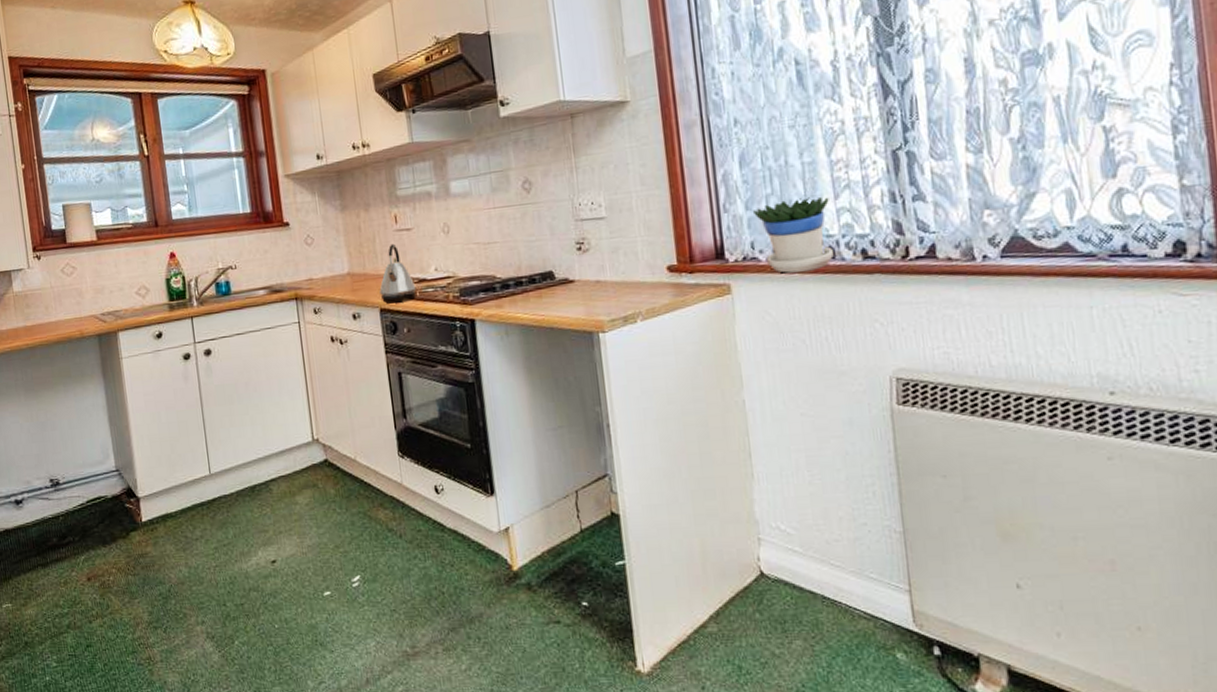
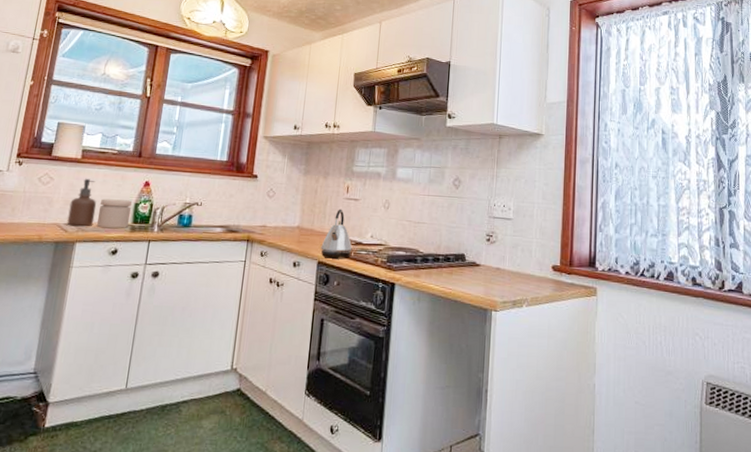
soap dispenser: none [100,260,130,316] -> present [67,178,97,227]
jar: none [130,276,166,312] -> present [97,199,132,229]
flowerpot: present [753,197,834,274] -> none [620,230,674,288]

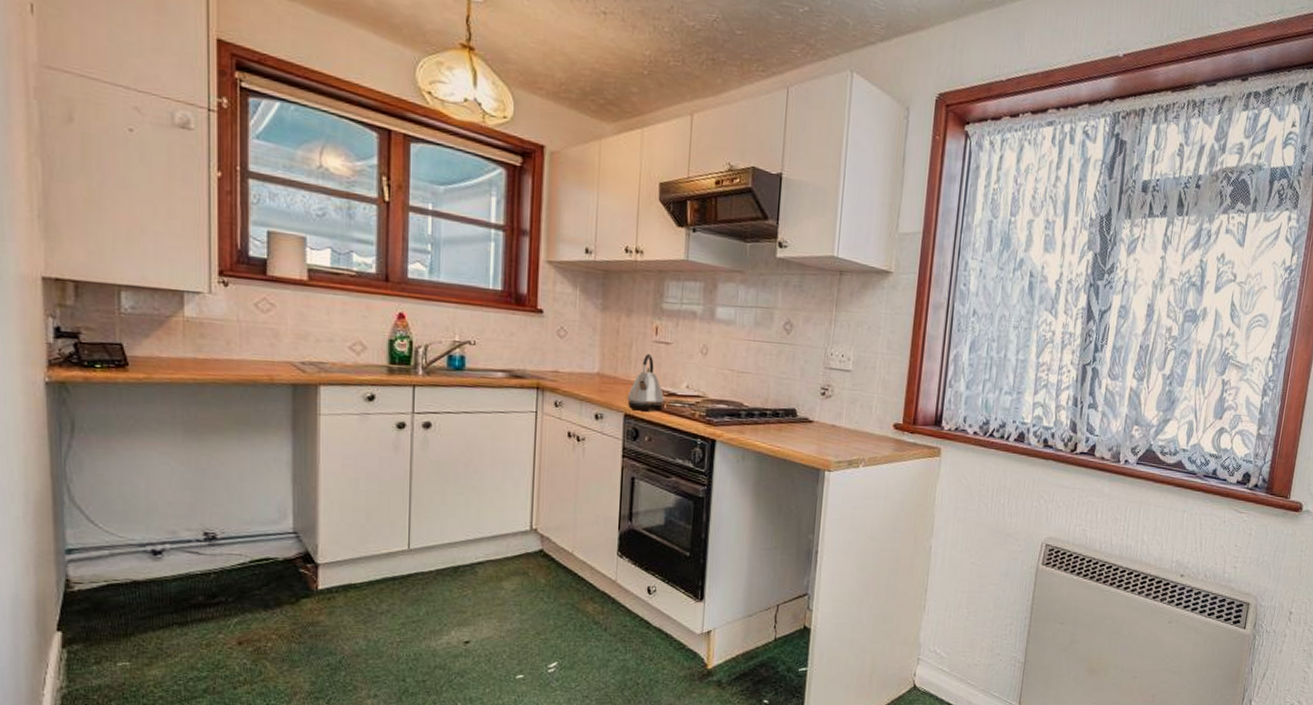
soap dispenser: present [67,178,97,227] -> none [303,306,339,367]
jar: present [97,199,132,229] -> none [344,333,386,371]

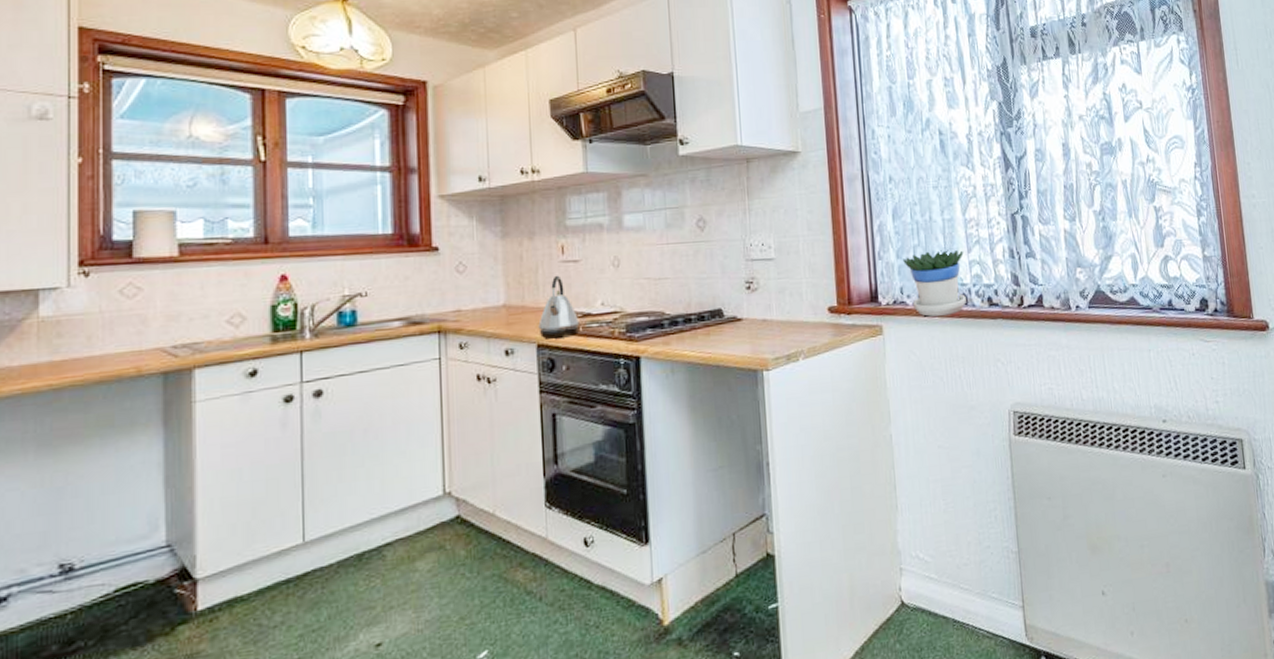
flowerpot: none [971,387,1030,450] -> present [903,250,966,318]

